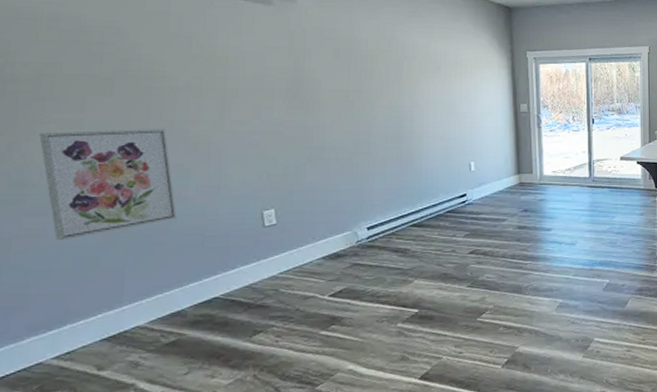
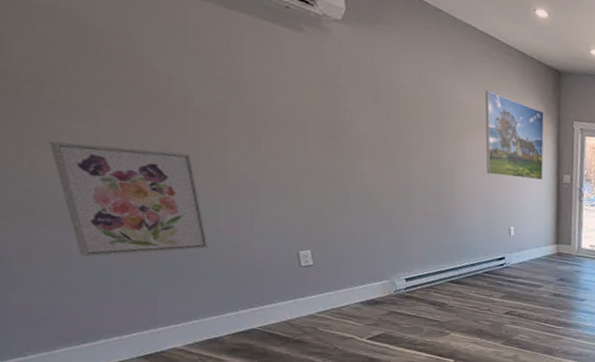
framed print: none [440,34,500,113] -> present [485,90,544,180]

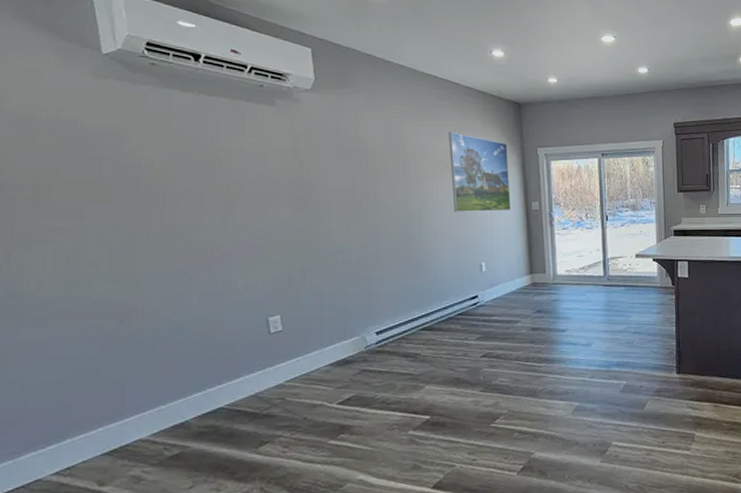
wall art: present [49,141,208,257] -> none [37,235,179,353]

